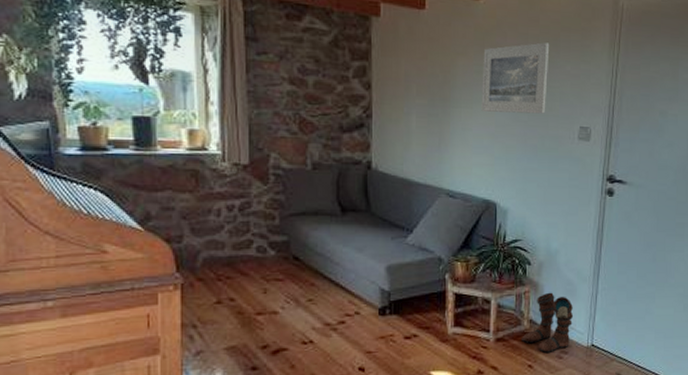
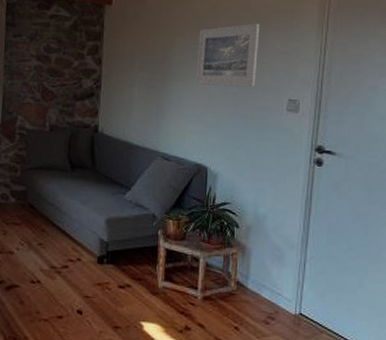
boots: present [522,292,574,353] -> none [228,256,281,317]

